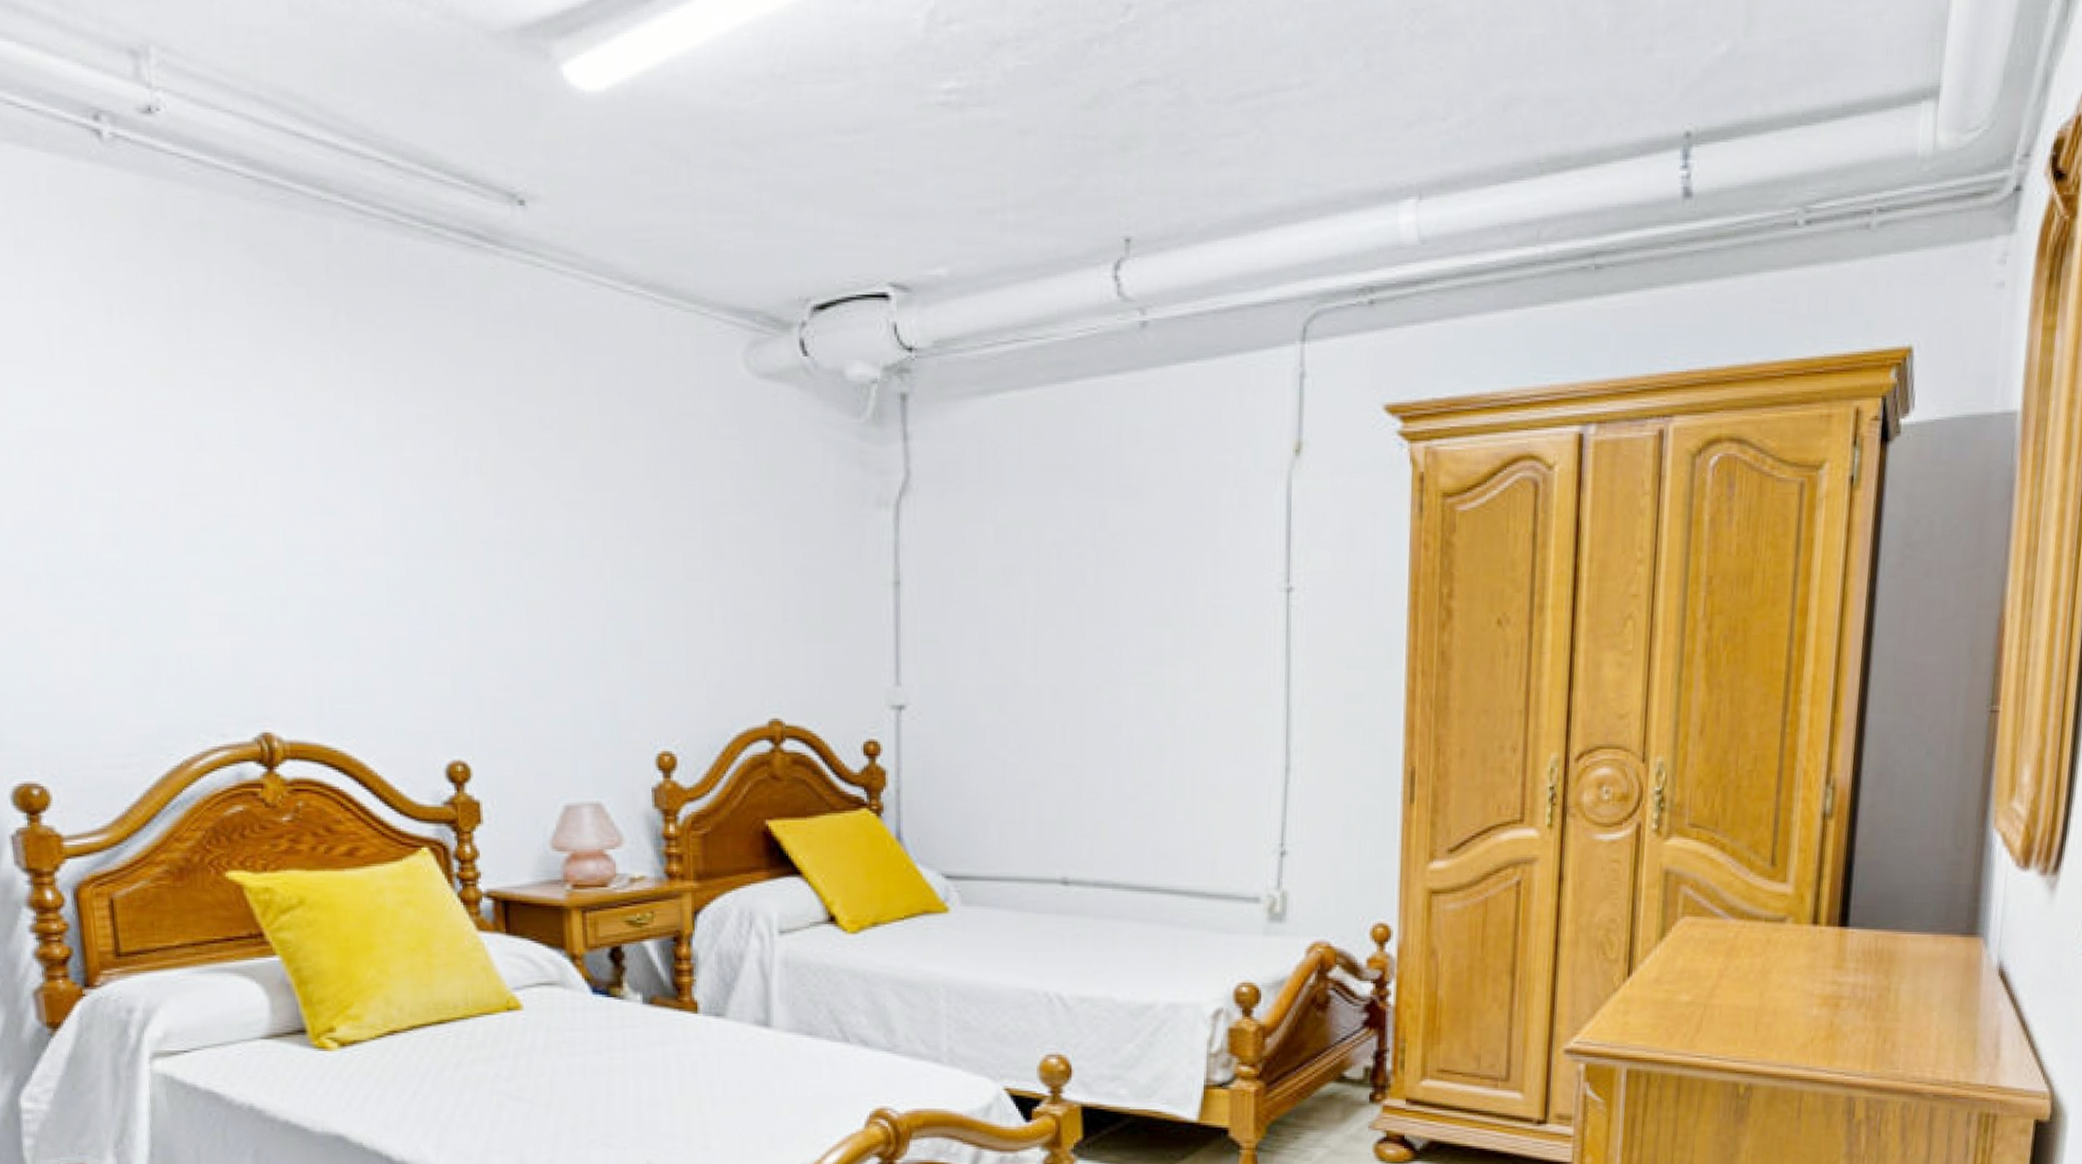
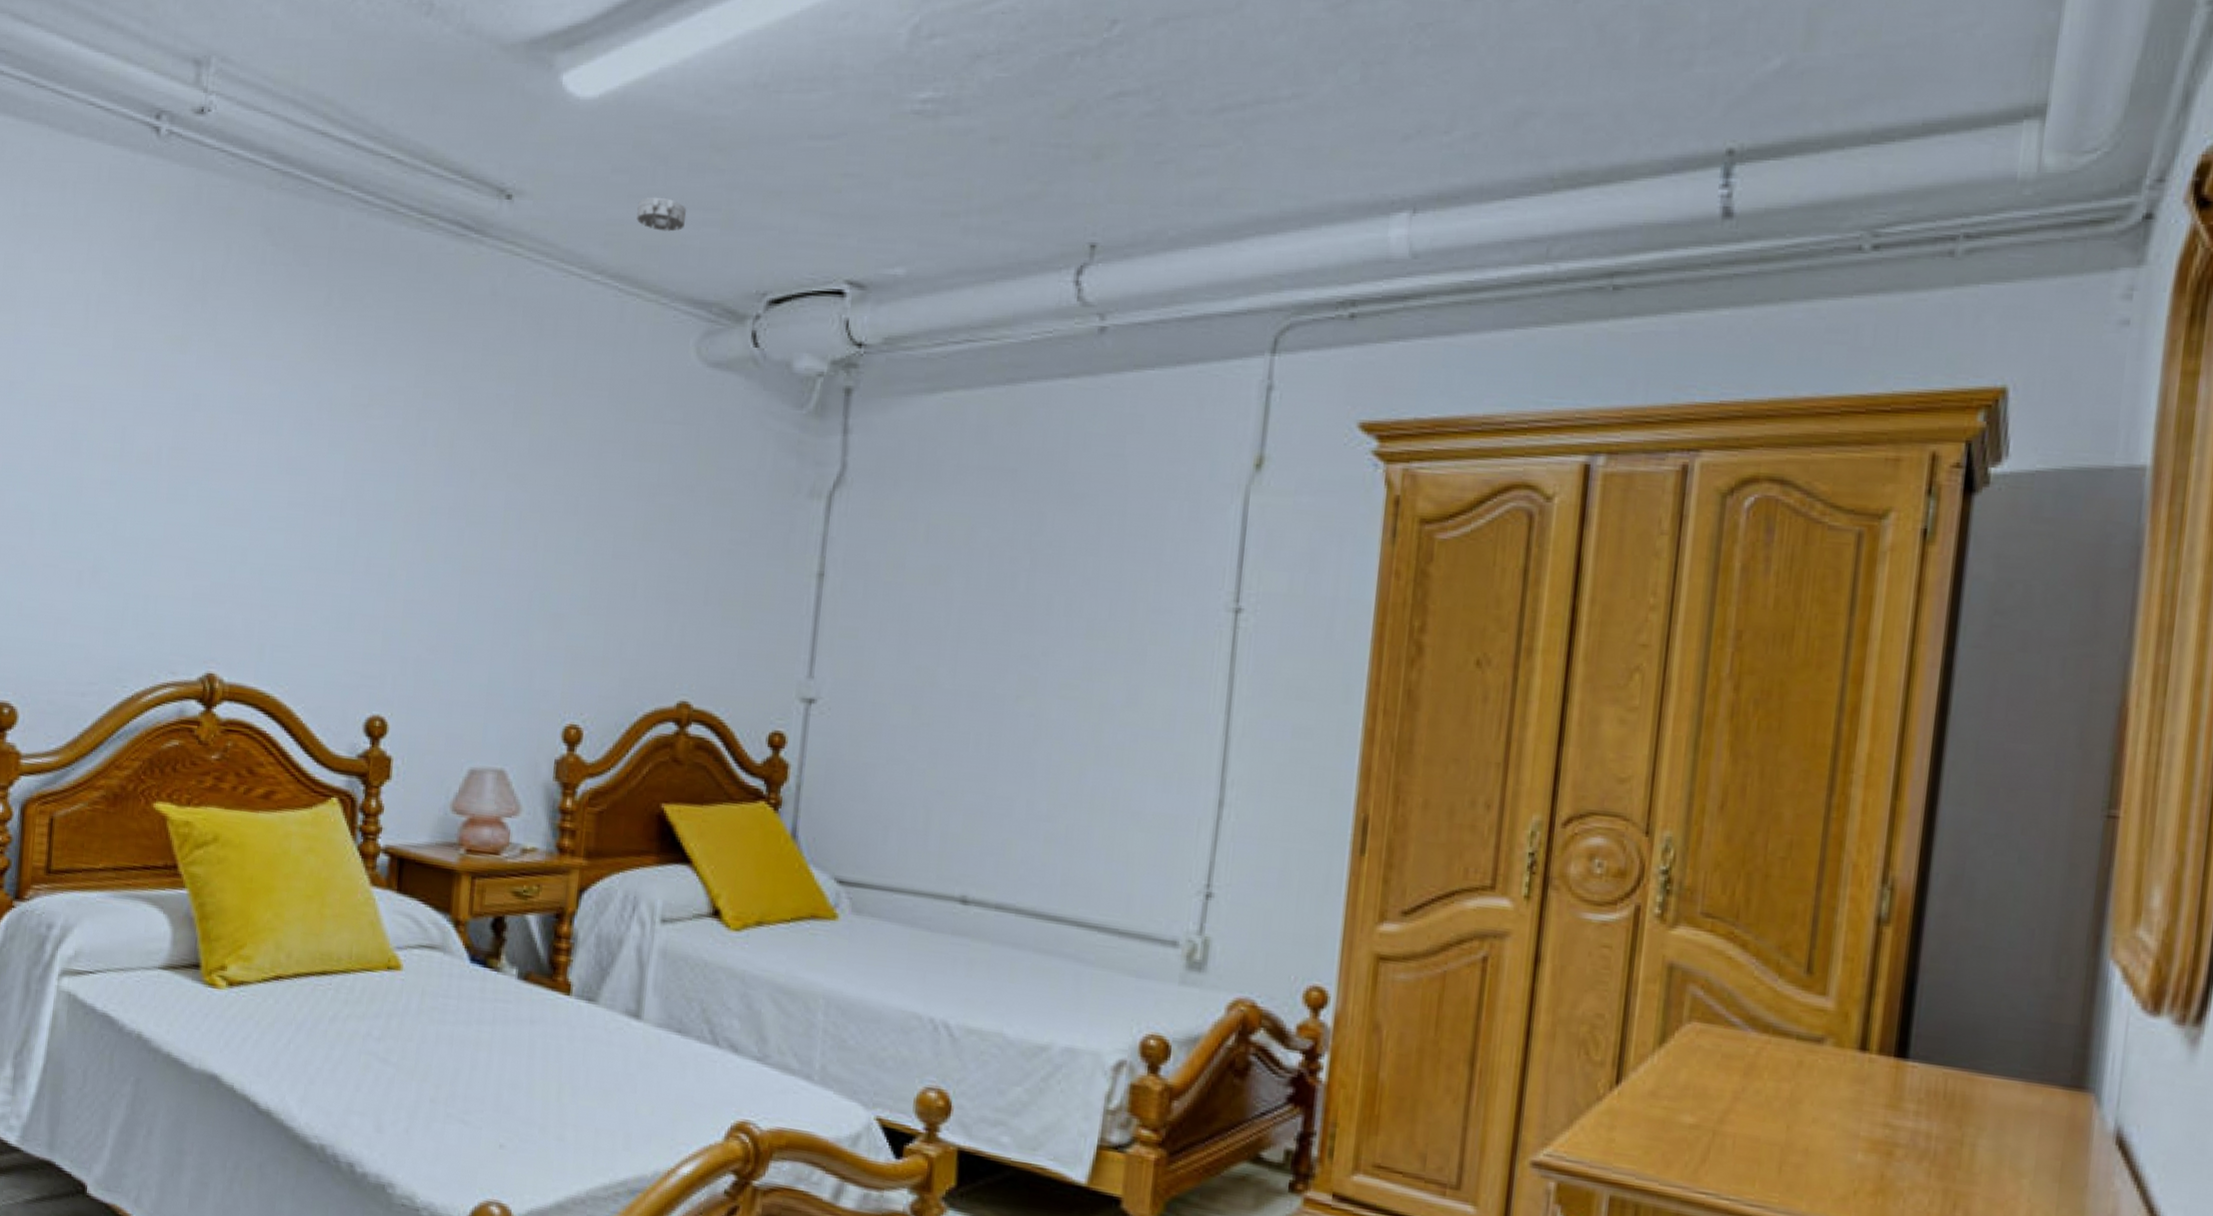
smoke detector: none [663,199,717,236] -> present [636,197,687,232]

